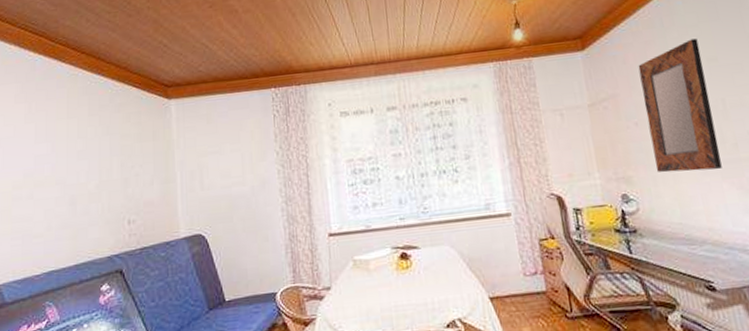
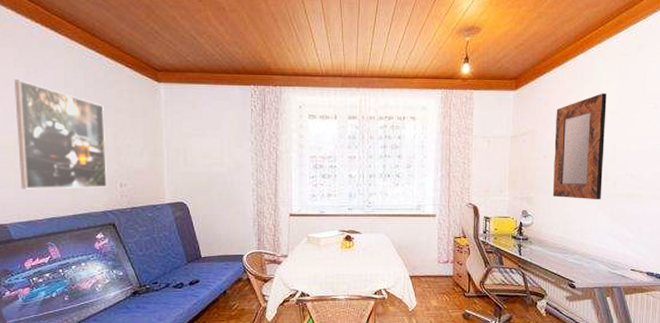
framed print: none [14,117,113,241] -> present [14,80,107,189]

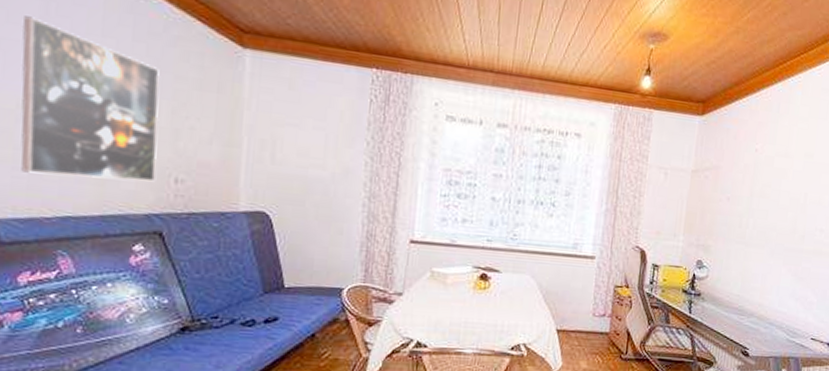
home mirror: present [552,93,607,200] -> none [732,131,803,256]

